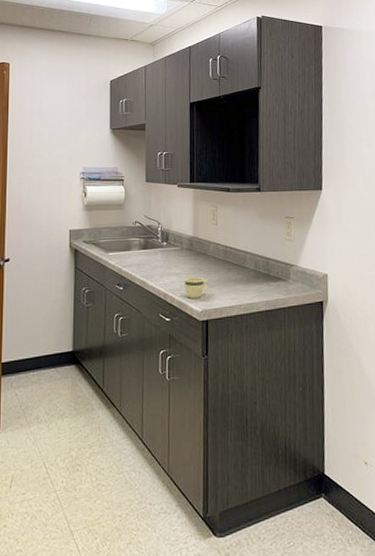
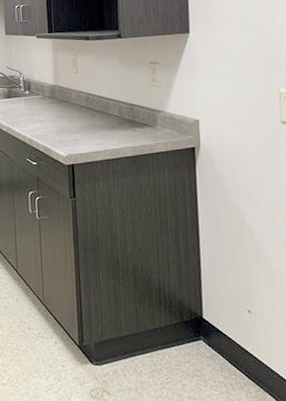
mug: present [184,277,210,298] -> none [48,123,74,144]

